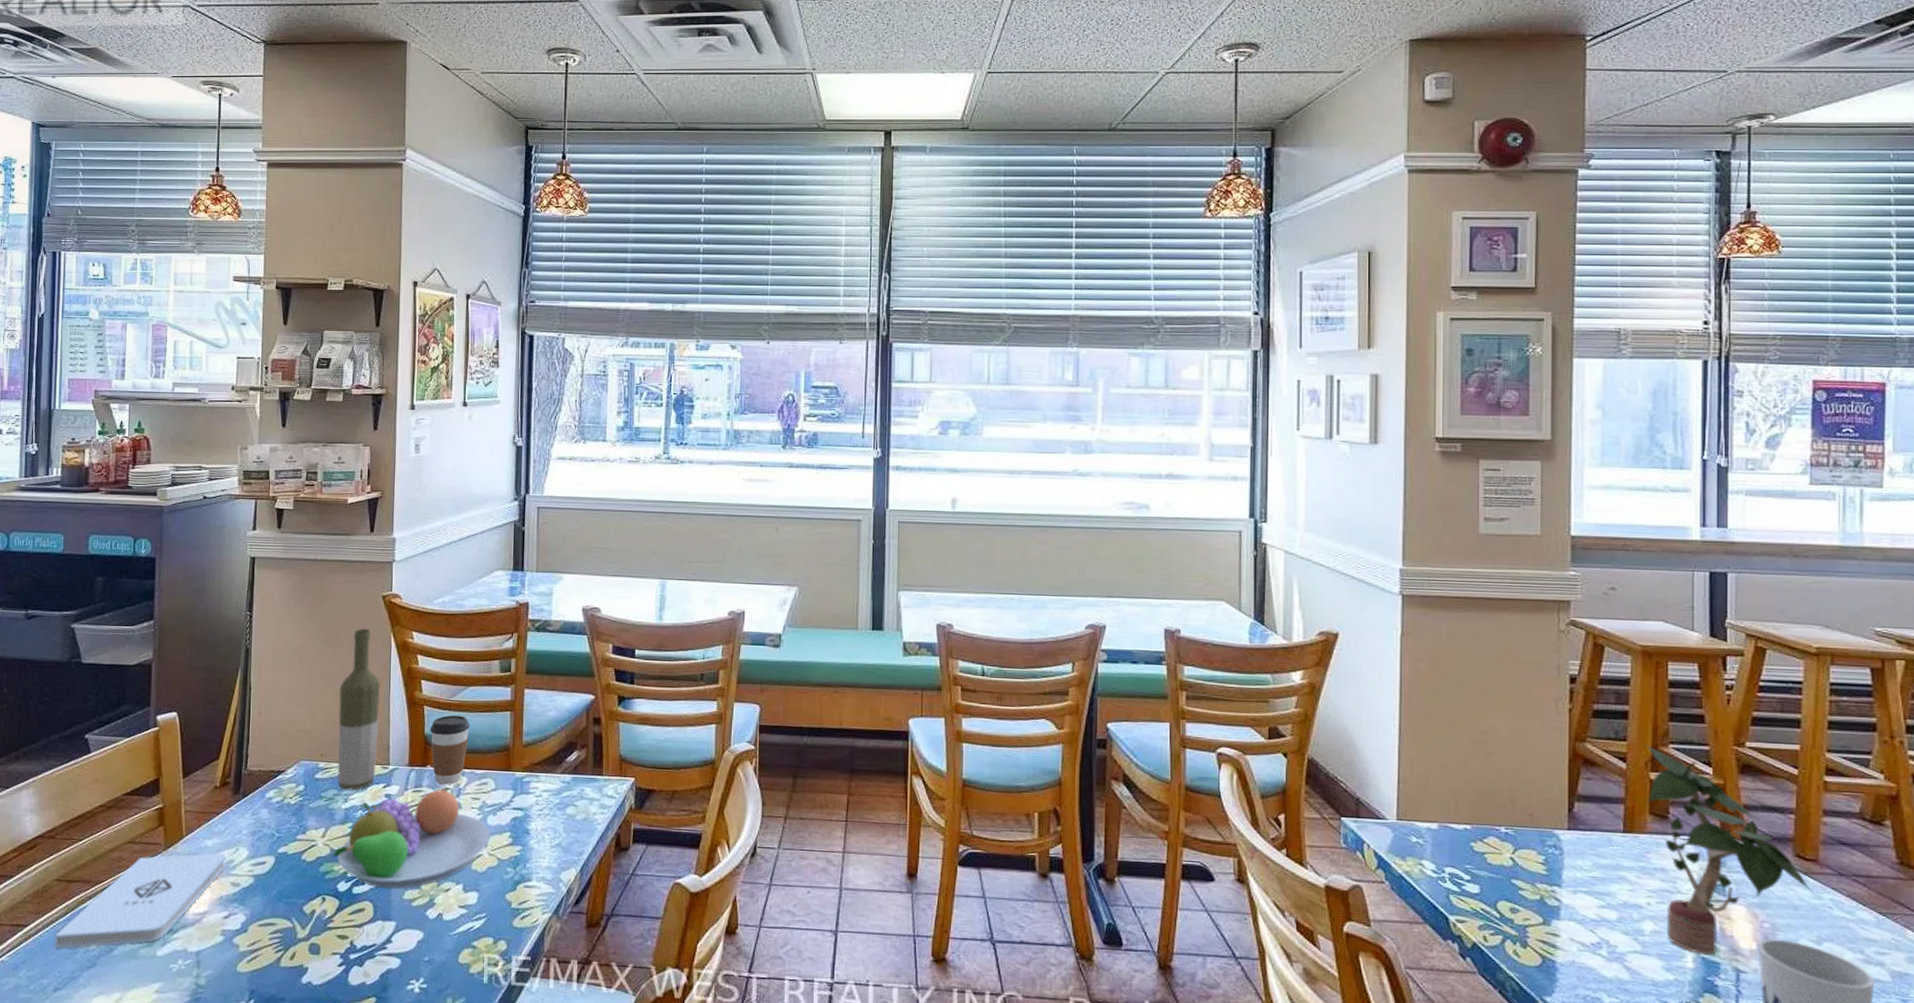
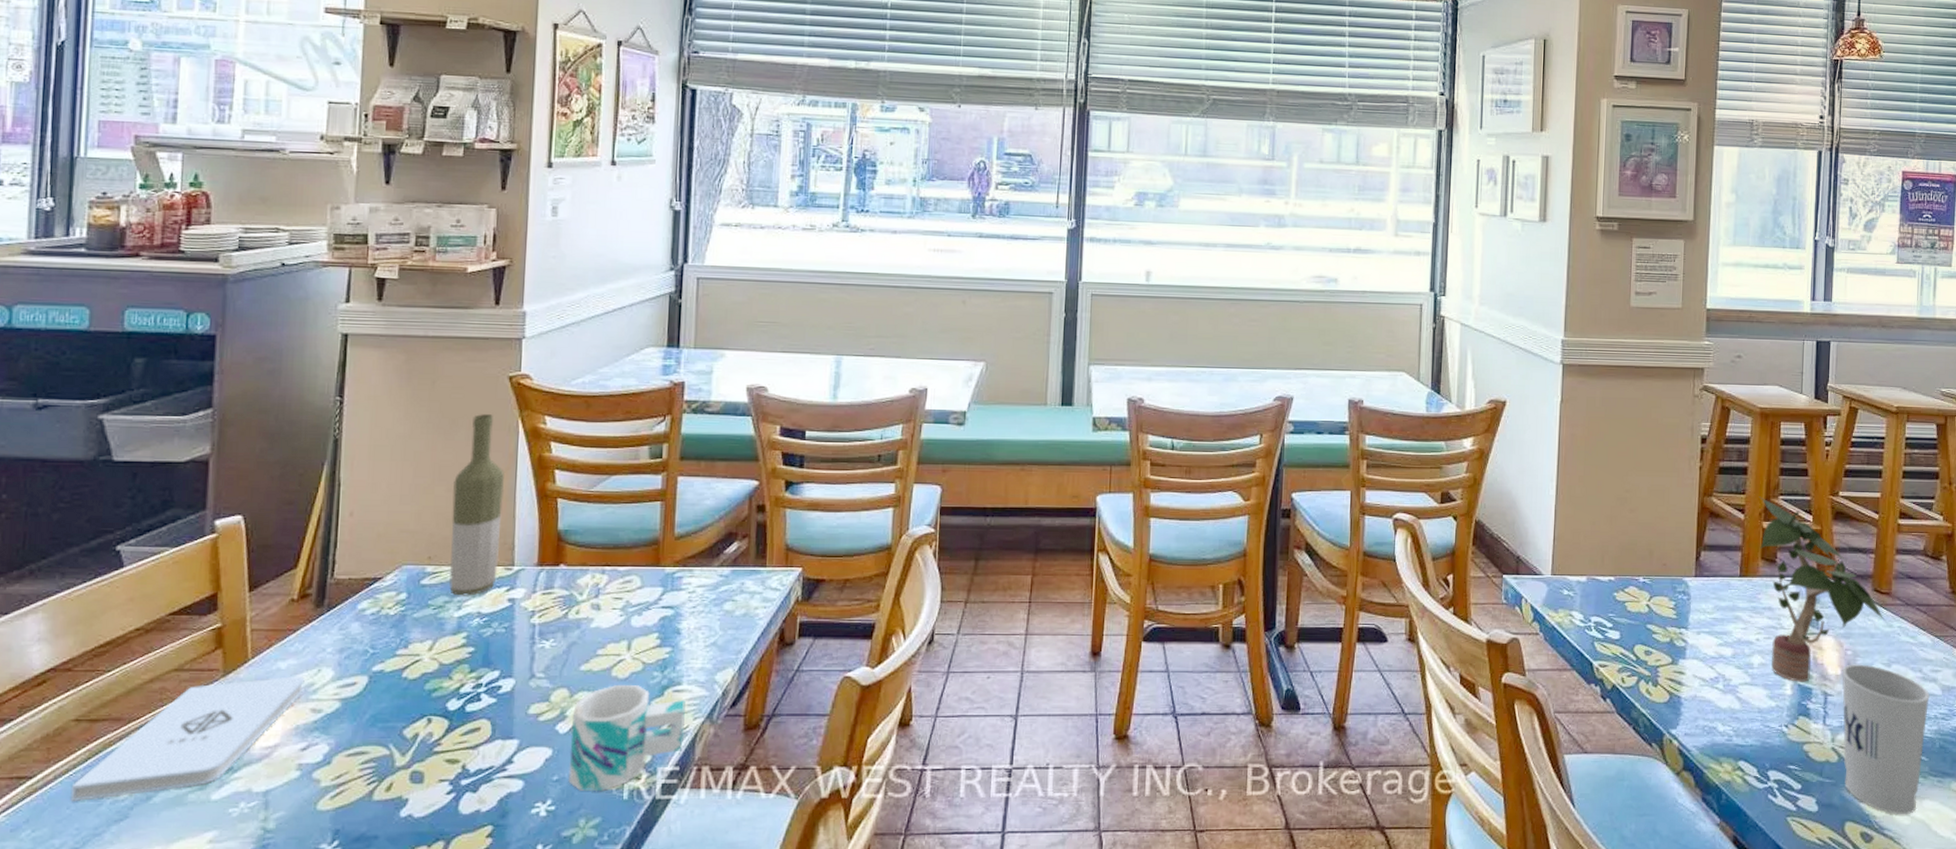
fruit bowl: present [333,786,491,889] -> none [442,586,635,704]
coffee cup: present [429,715,470,785] -> none [564,507,613,585]
mug: none [437,878,535,974] -> present [568,685,685,792]

